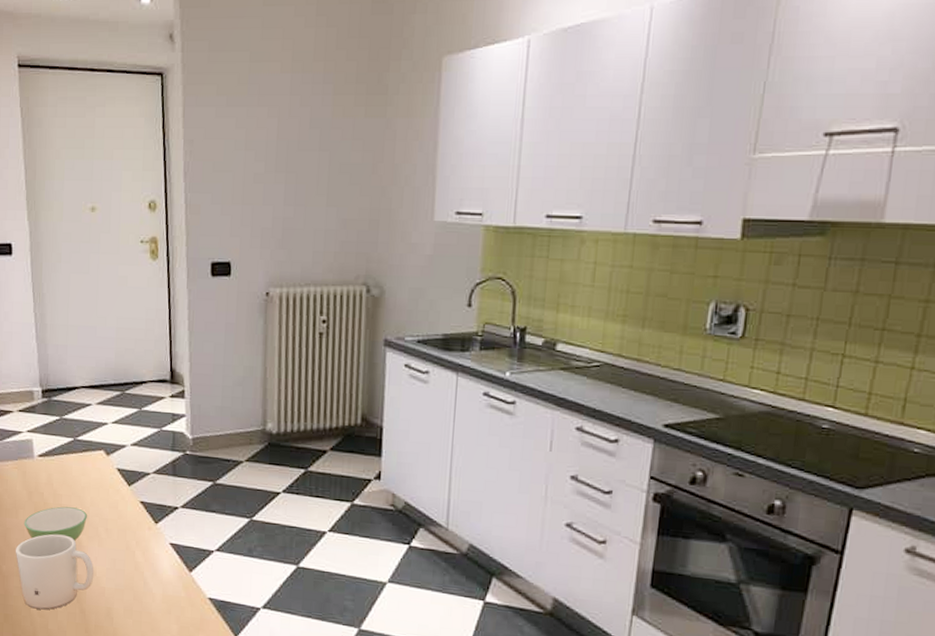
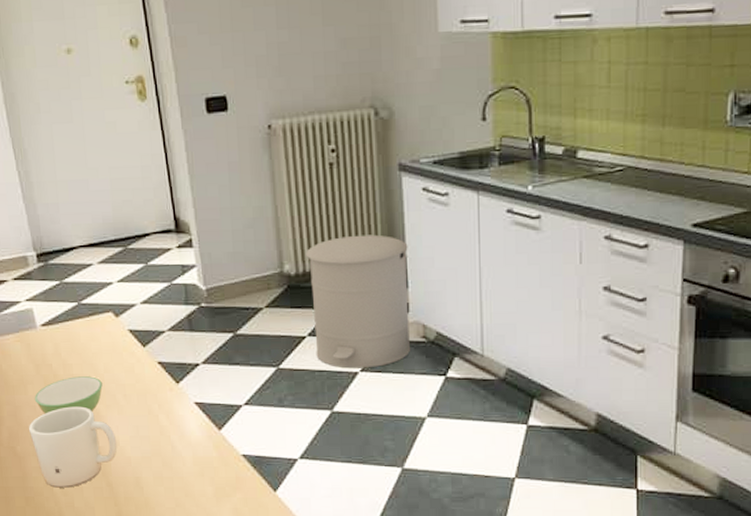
trash can: none [288,402,386,530] -> present [306,234,411,369]

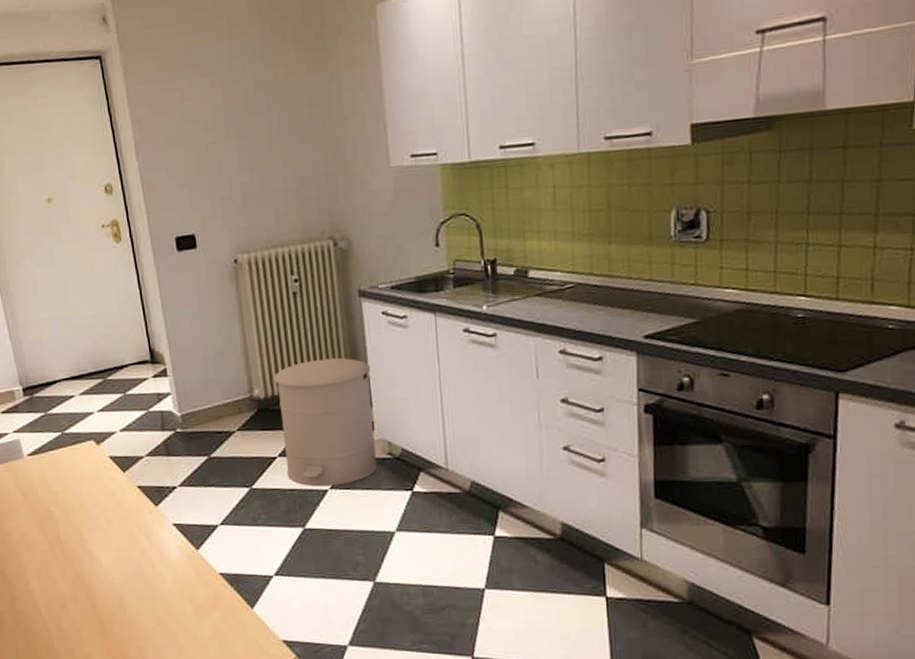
mug: present [28,406,118,488] -> none [17,531,101,610]
bowl: present [34,376,103,414] -> none [22,502,86,540]

